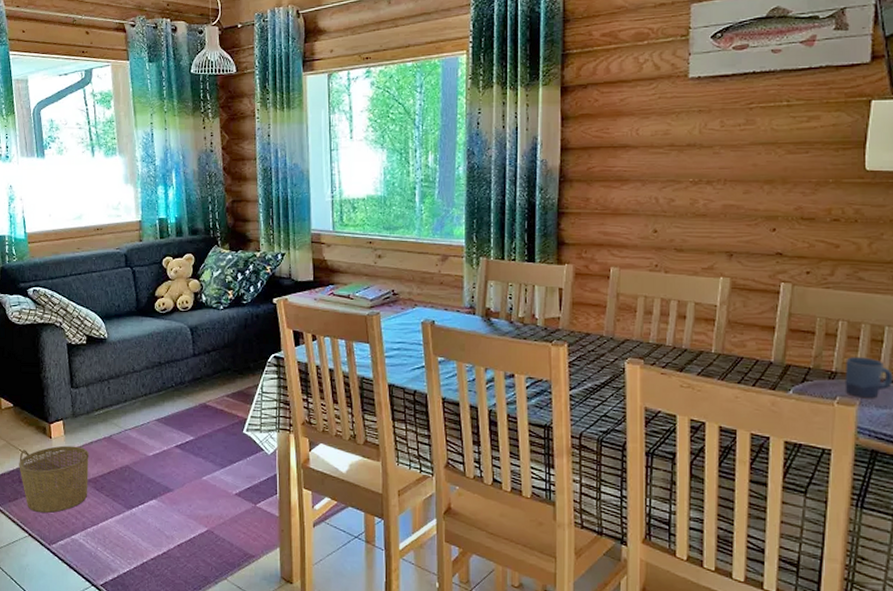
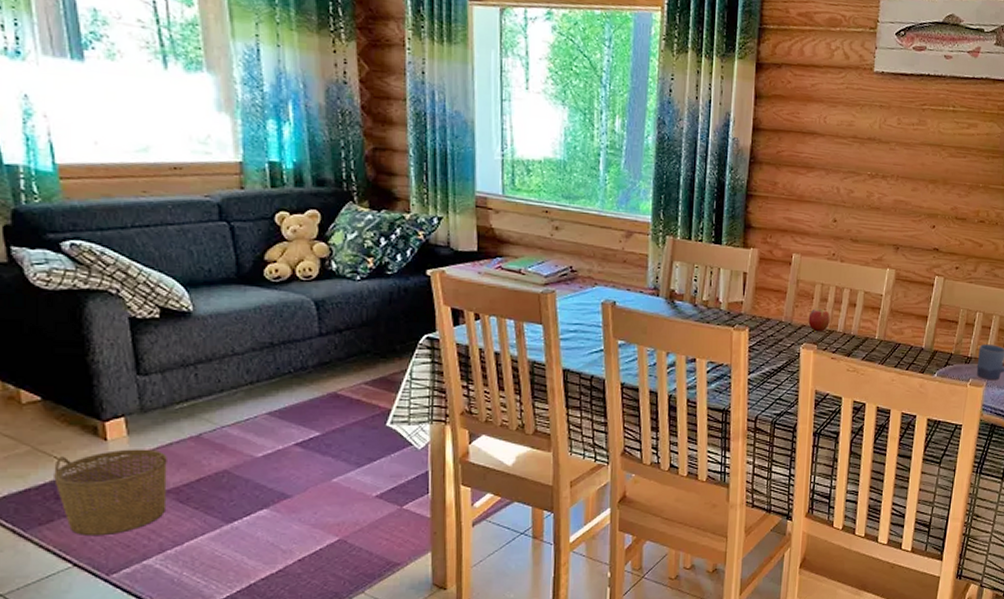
fruit: none [632,322,656,347] -> present [808,308,830,332]

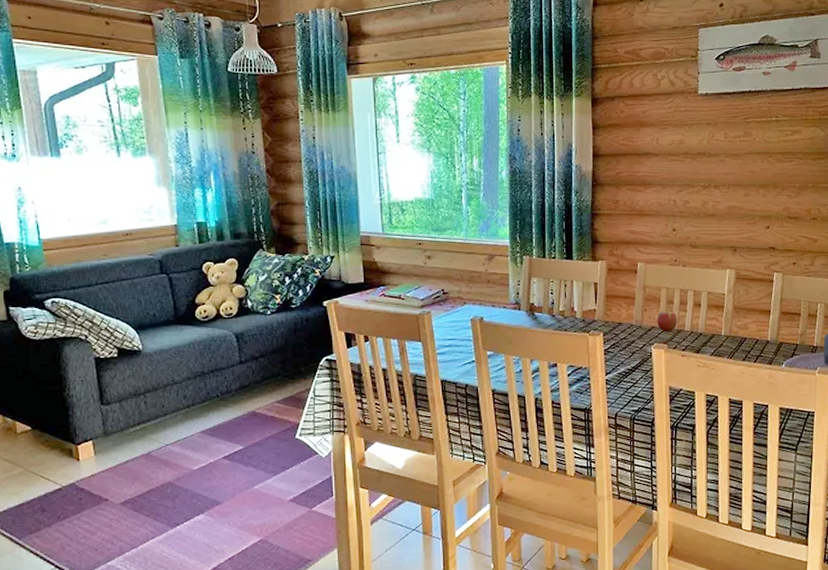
basket: present [54,449,167,537] -> none [40,466,125,542]

